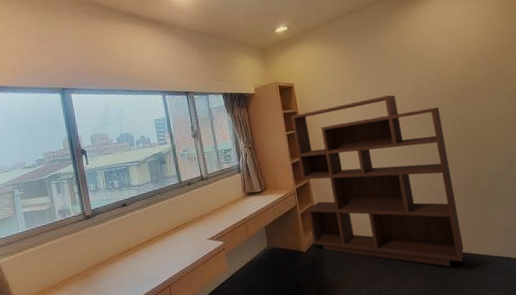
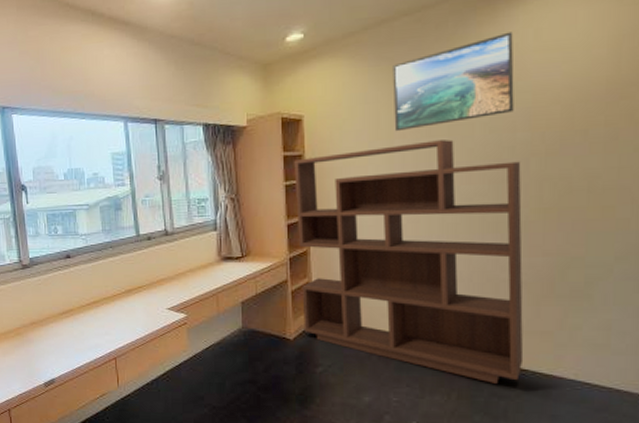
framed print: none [349,22,429,92] -> present [392,32,514,132]

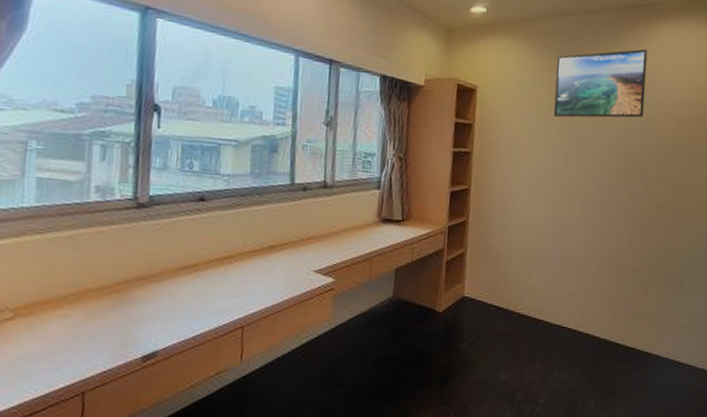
bookshelf: present [294,139,524,384] -> none [453,127,645,361]

